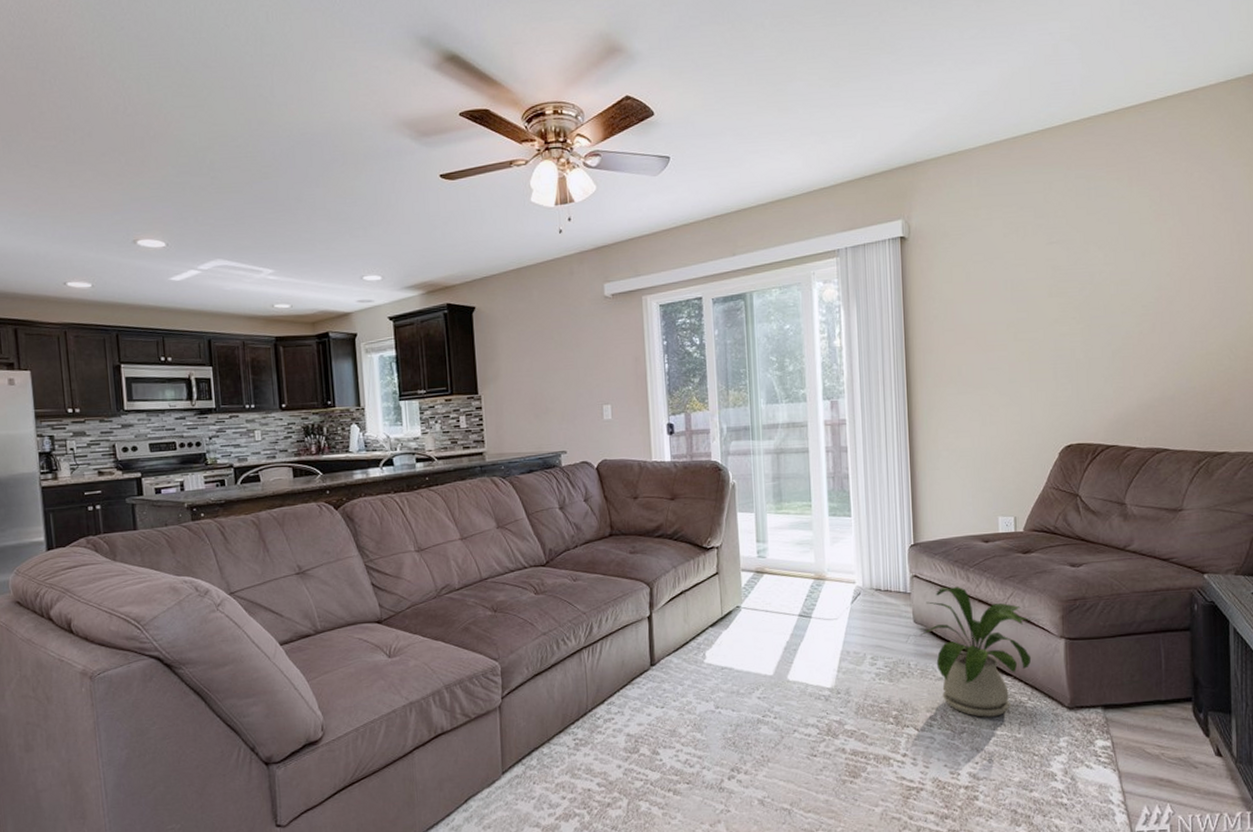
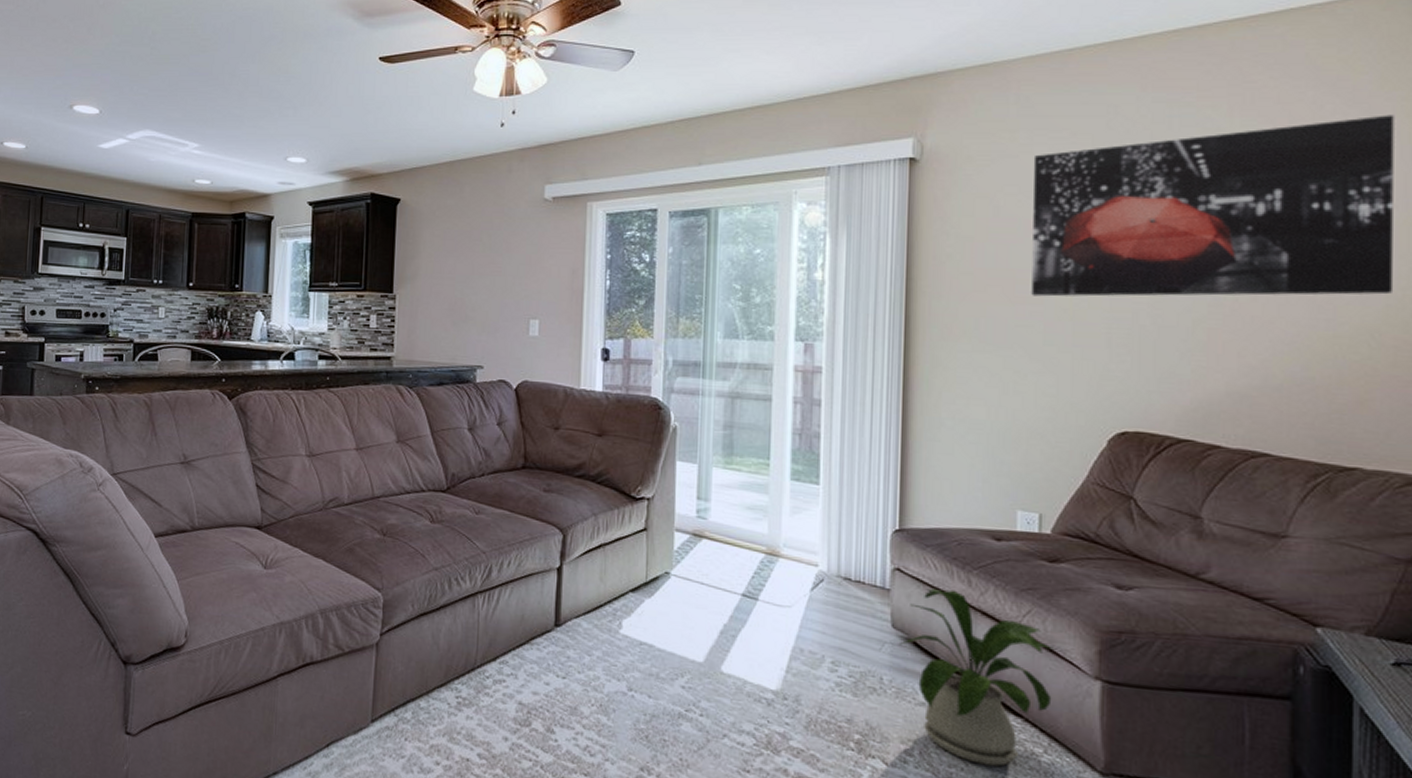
wall art: none [993,178,1244,344] -> present [1031,115,1394,297]

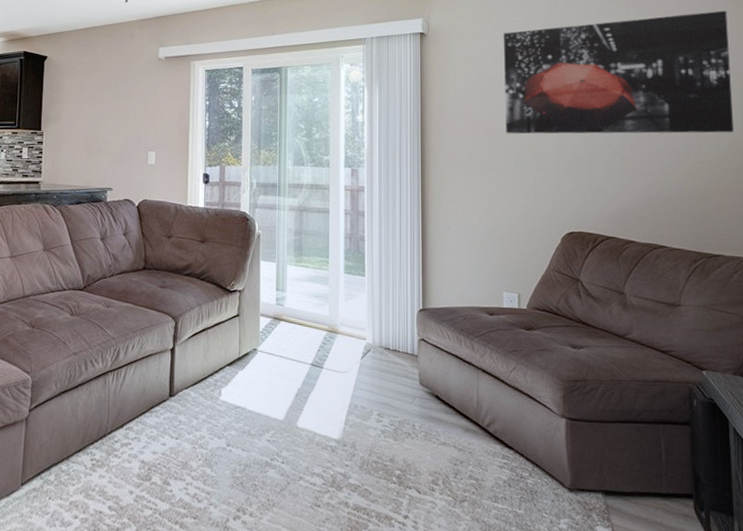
house plant: present [898,588,1055,767] -> none [425,353,533,489]

